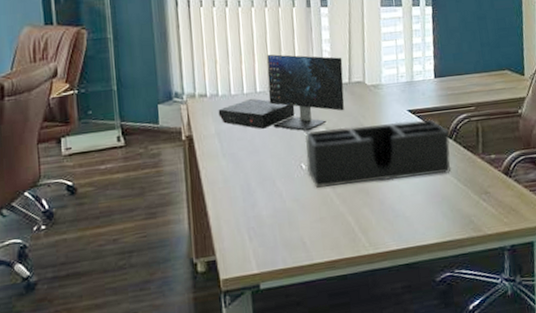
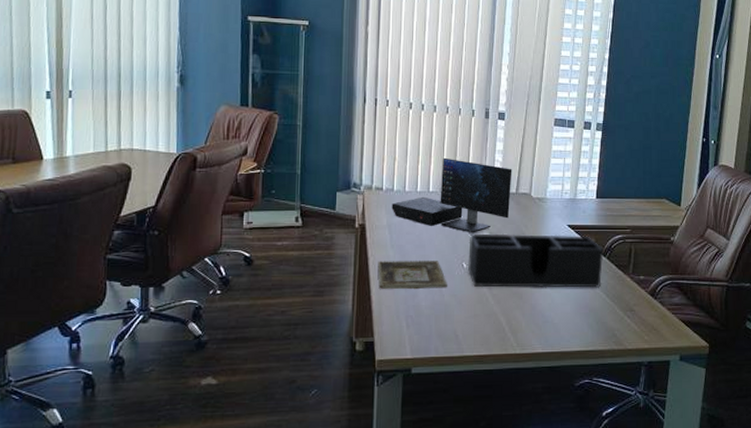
picture frame: none [210,165,288,203] -> present [378,261,447,290]

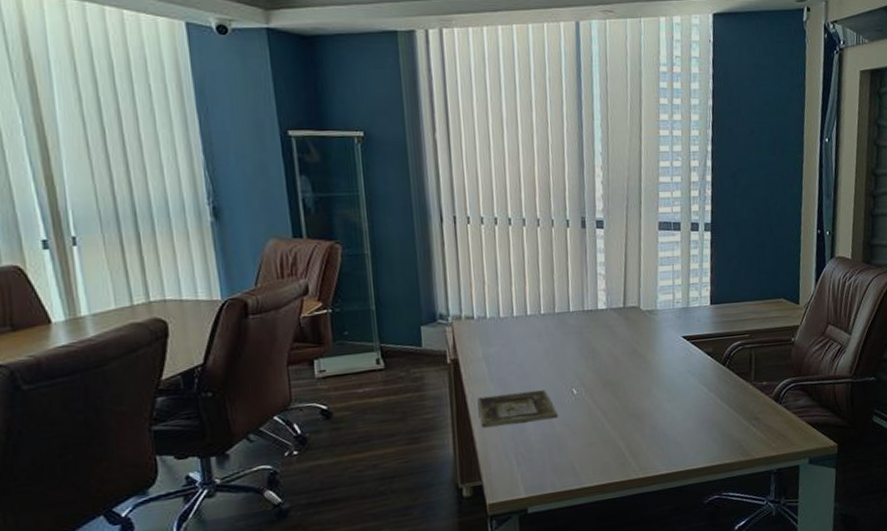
computer monitor: present [391,157,512,233] -> none [486,276,618,356]
desk organizer: present [467,233,604,288] -> none [577,346,723,413]

